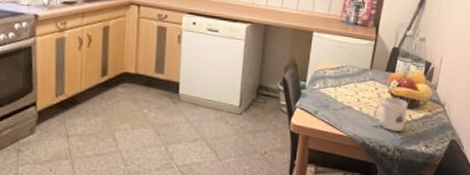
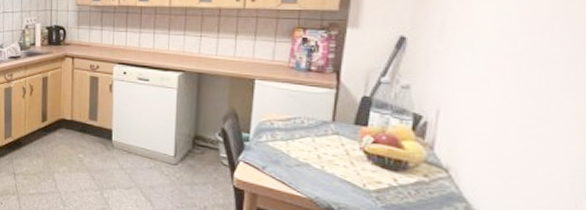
mug: present [373,96,408,131] -> none [341,155,391,198]

